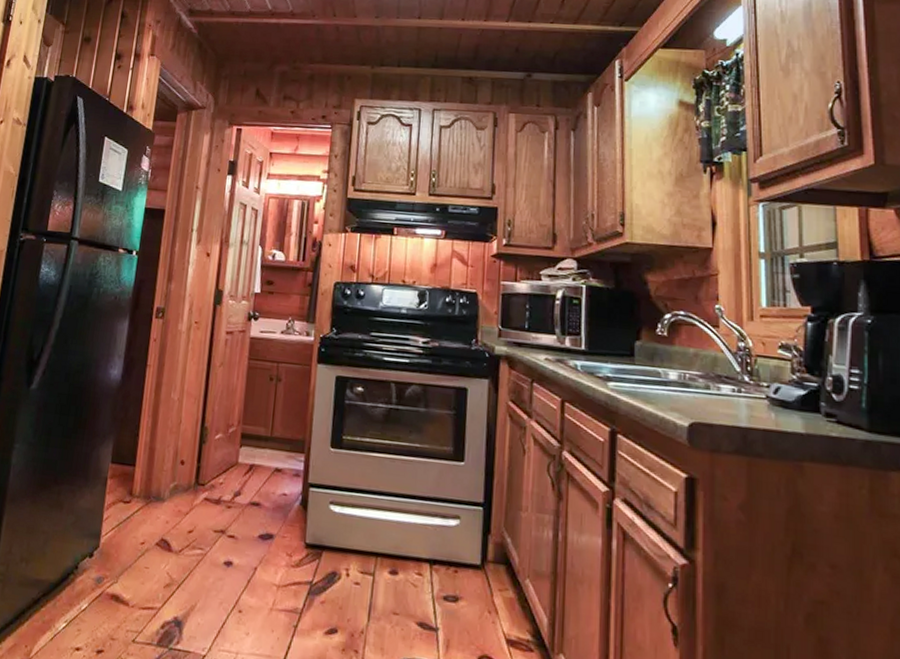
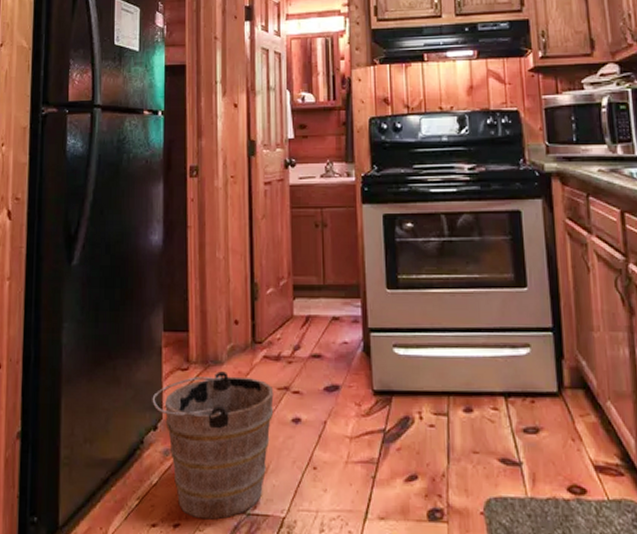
bucket: none [91,508,210,650] -> present [152,371,274,520]

